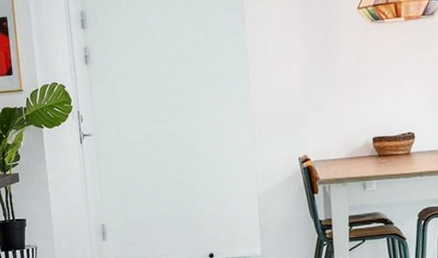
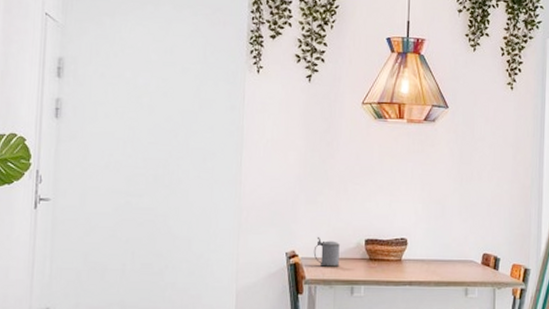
beer stein: none [324,140,351,167] -> present [313,236,340,267]

